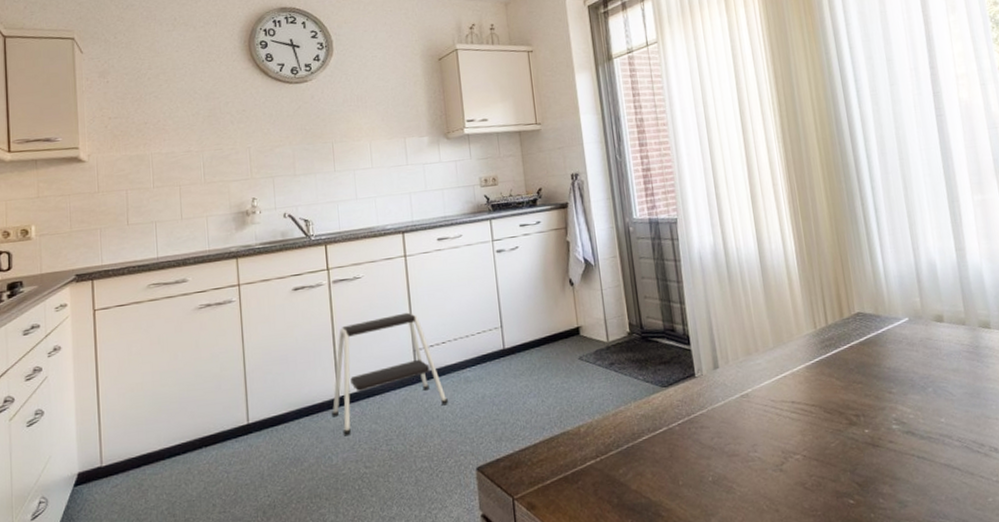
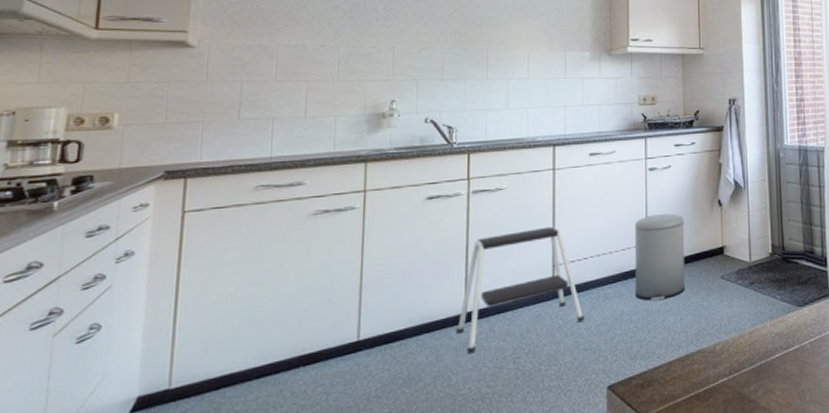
pedal bin: none [488,295,543,384] -> present [634,213,685,301]

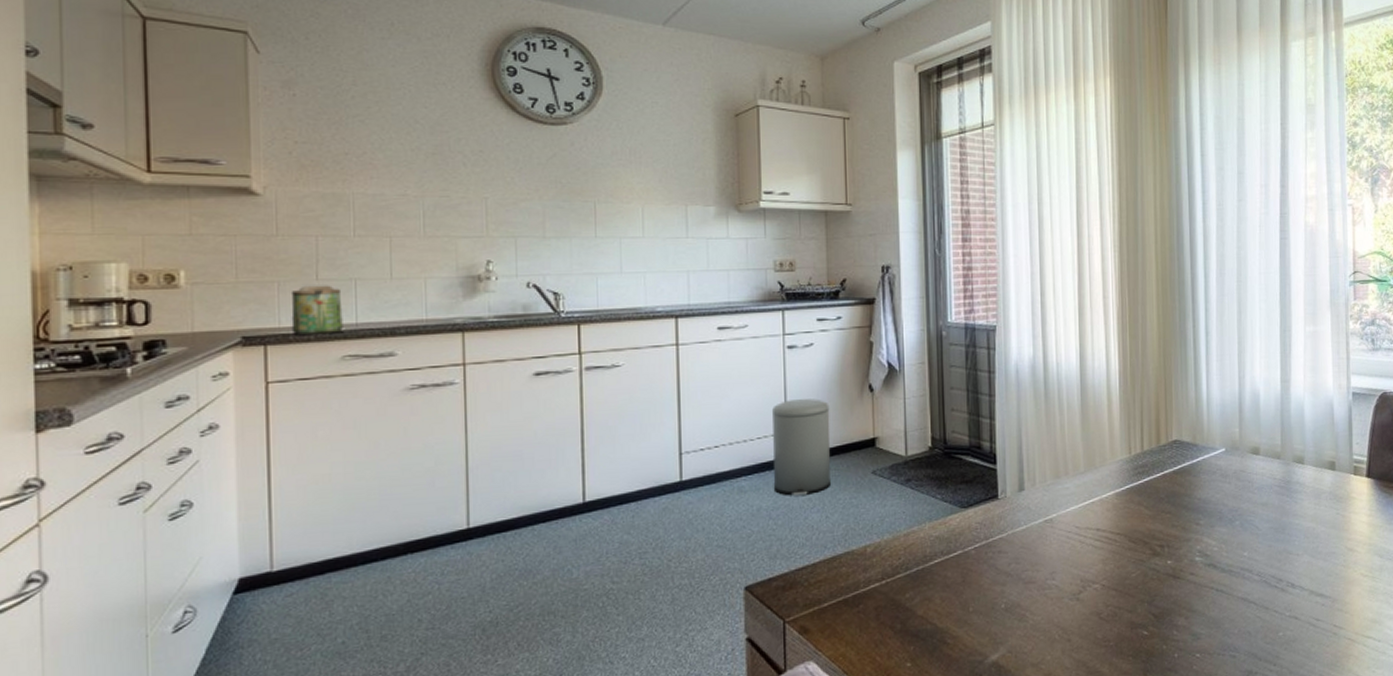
canister: none [211,124,259,168] -> present [290,285,343,335]
step stool: present [456,226,584,354] -> none [575,409,717,547]

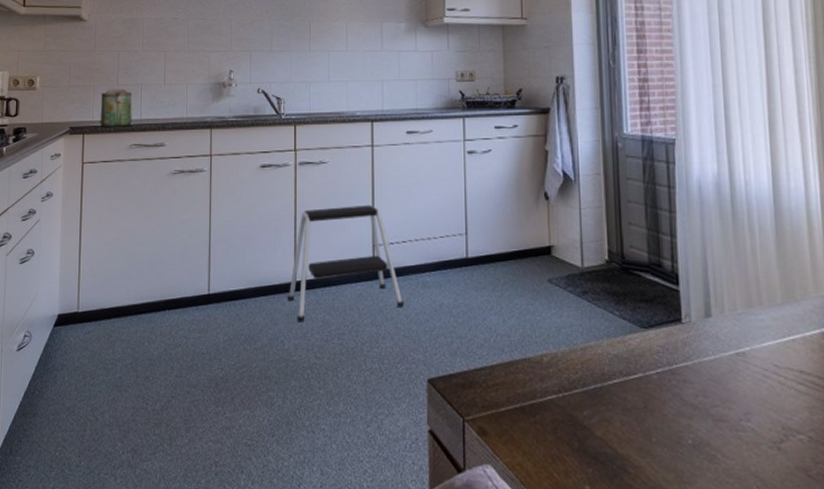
step stool: none [575,409,717,547] -> present [288,205,404,323]
pedal bin: present [772,398,831,496] -> none [454,203,508,296]

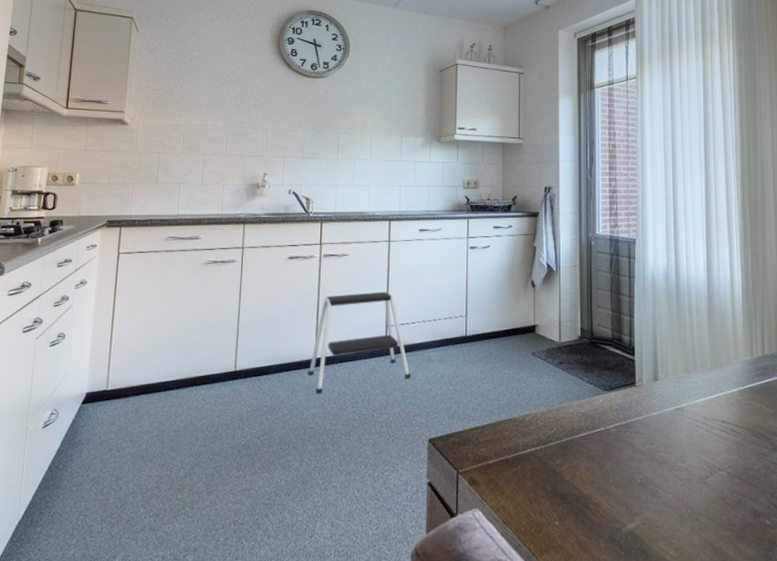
canister: present [100,89,132,127] -> none [137,187,170,221]

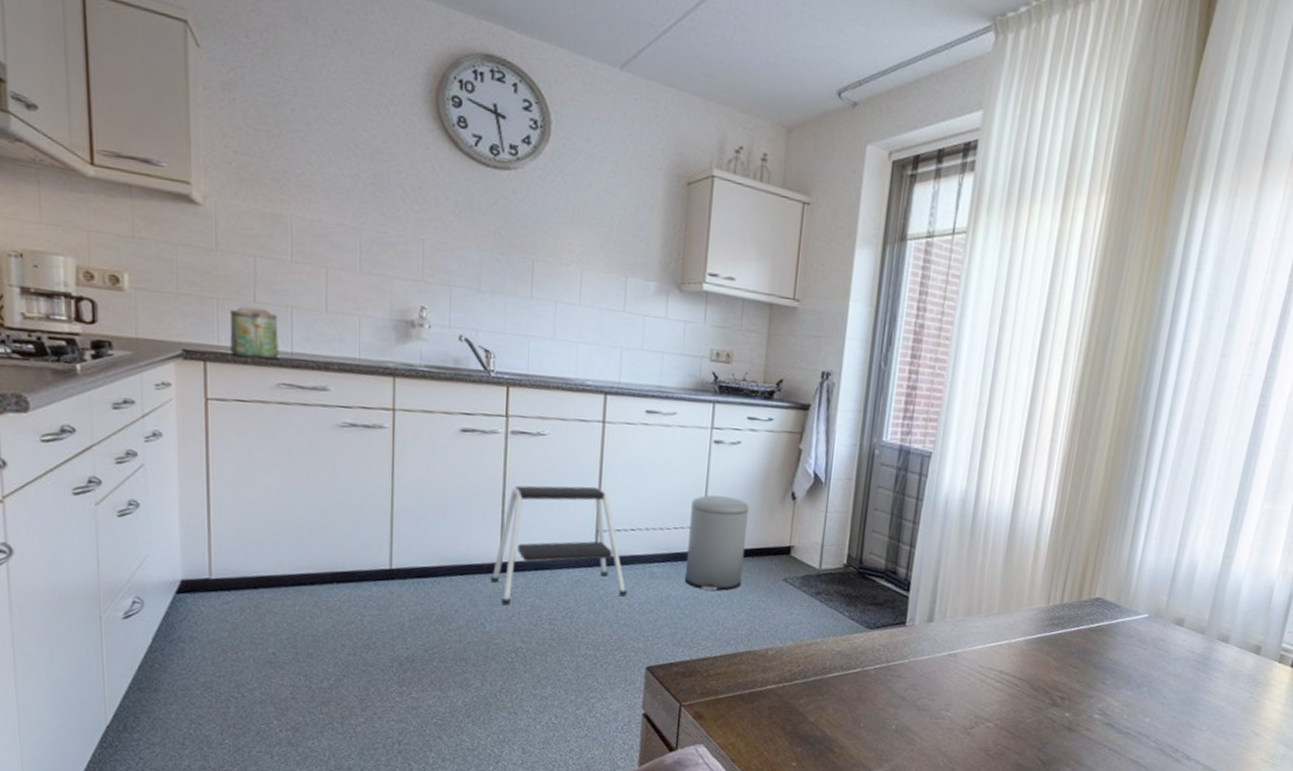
canister: none [137,187,170,221] -> present [229,306,279,360]
pedal bin: none [454,290,500,368] -> present [684,495,750,591]

